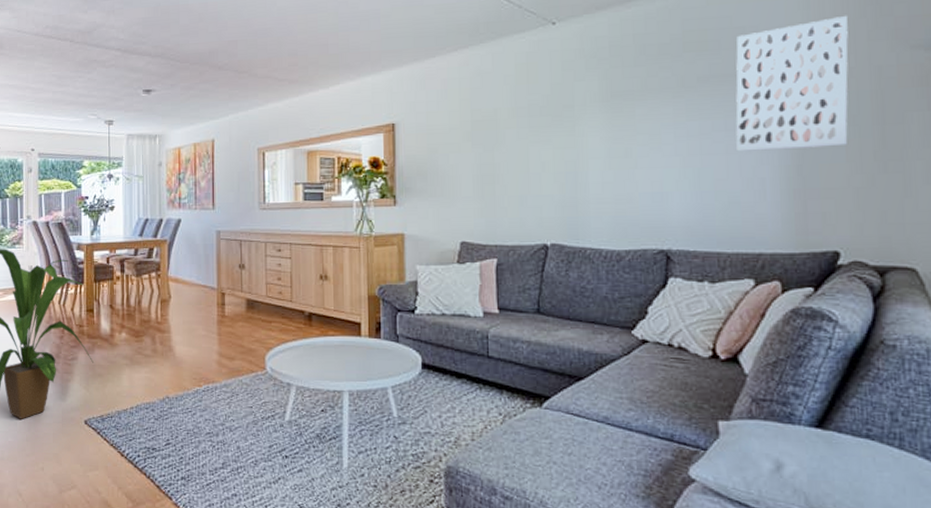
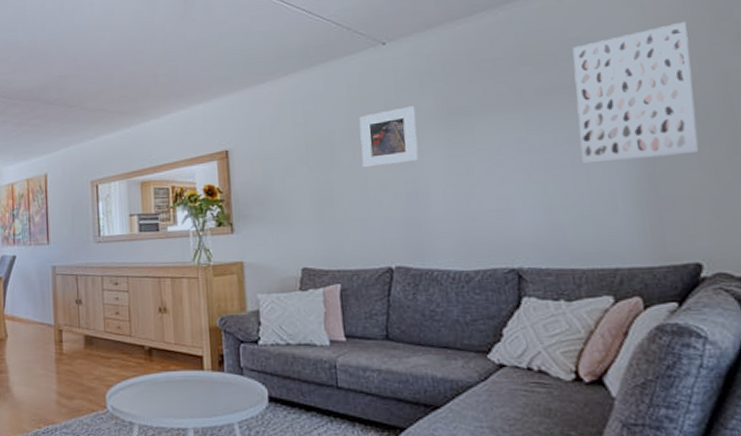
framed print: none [524,87,580,147] -> present [359,106,419,168]

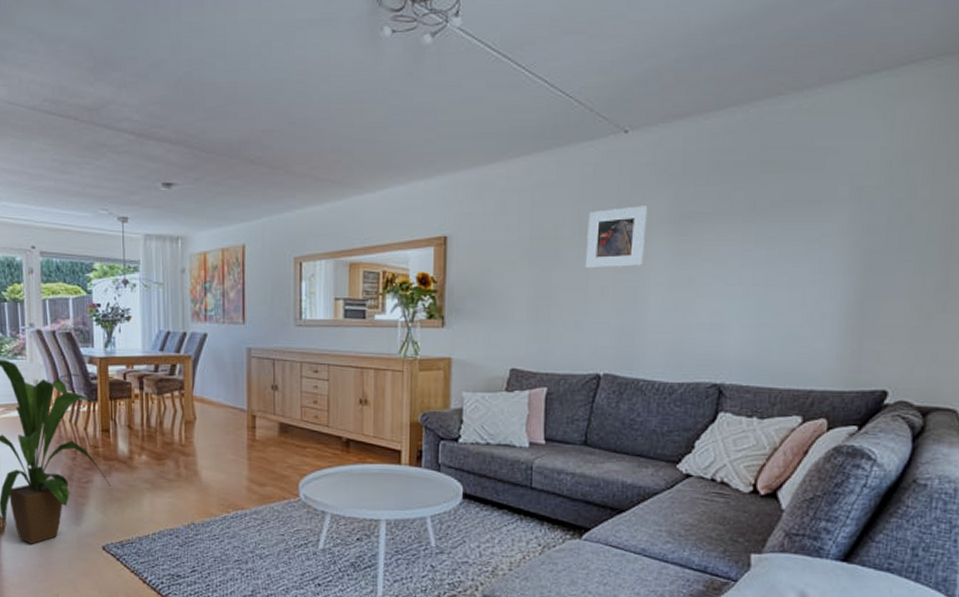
wall art: present [572,21,699,164] -> none [801,141,930,284]

